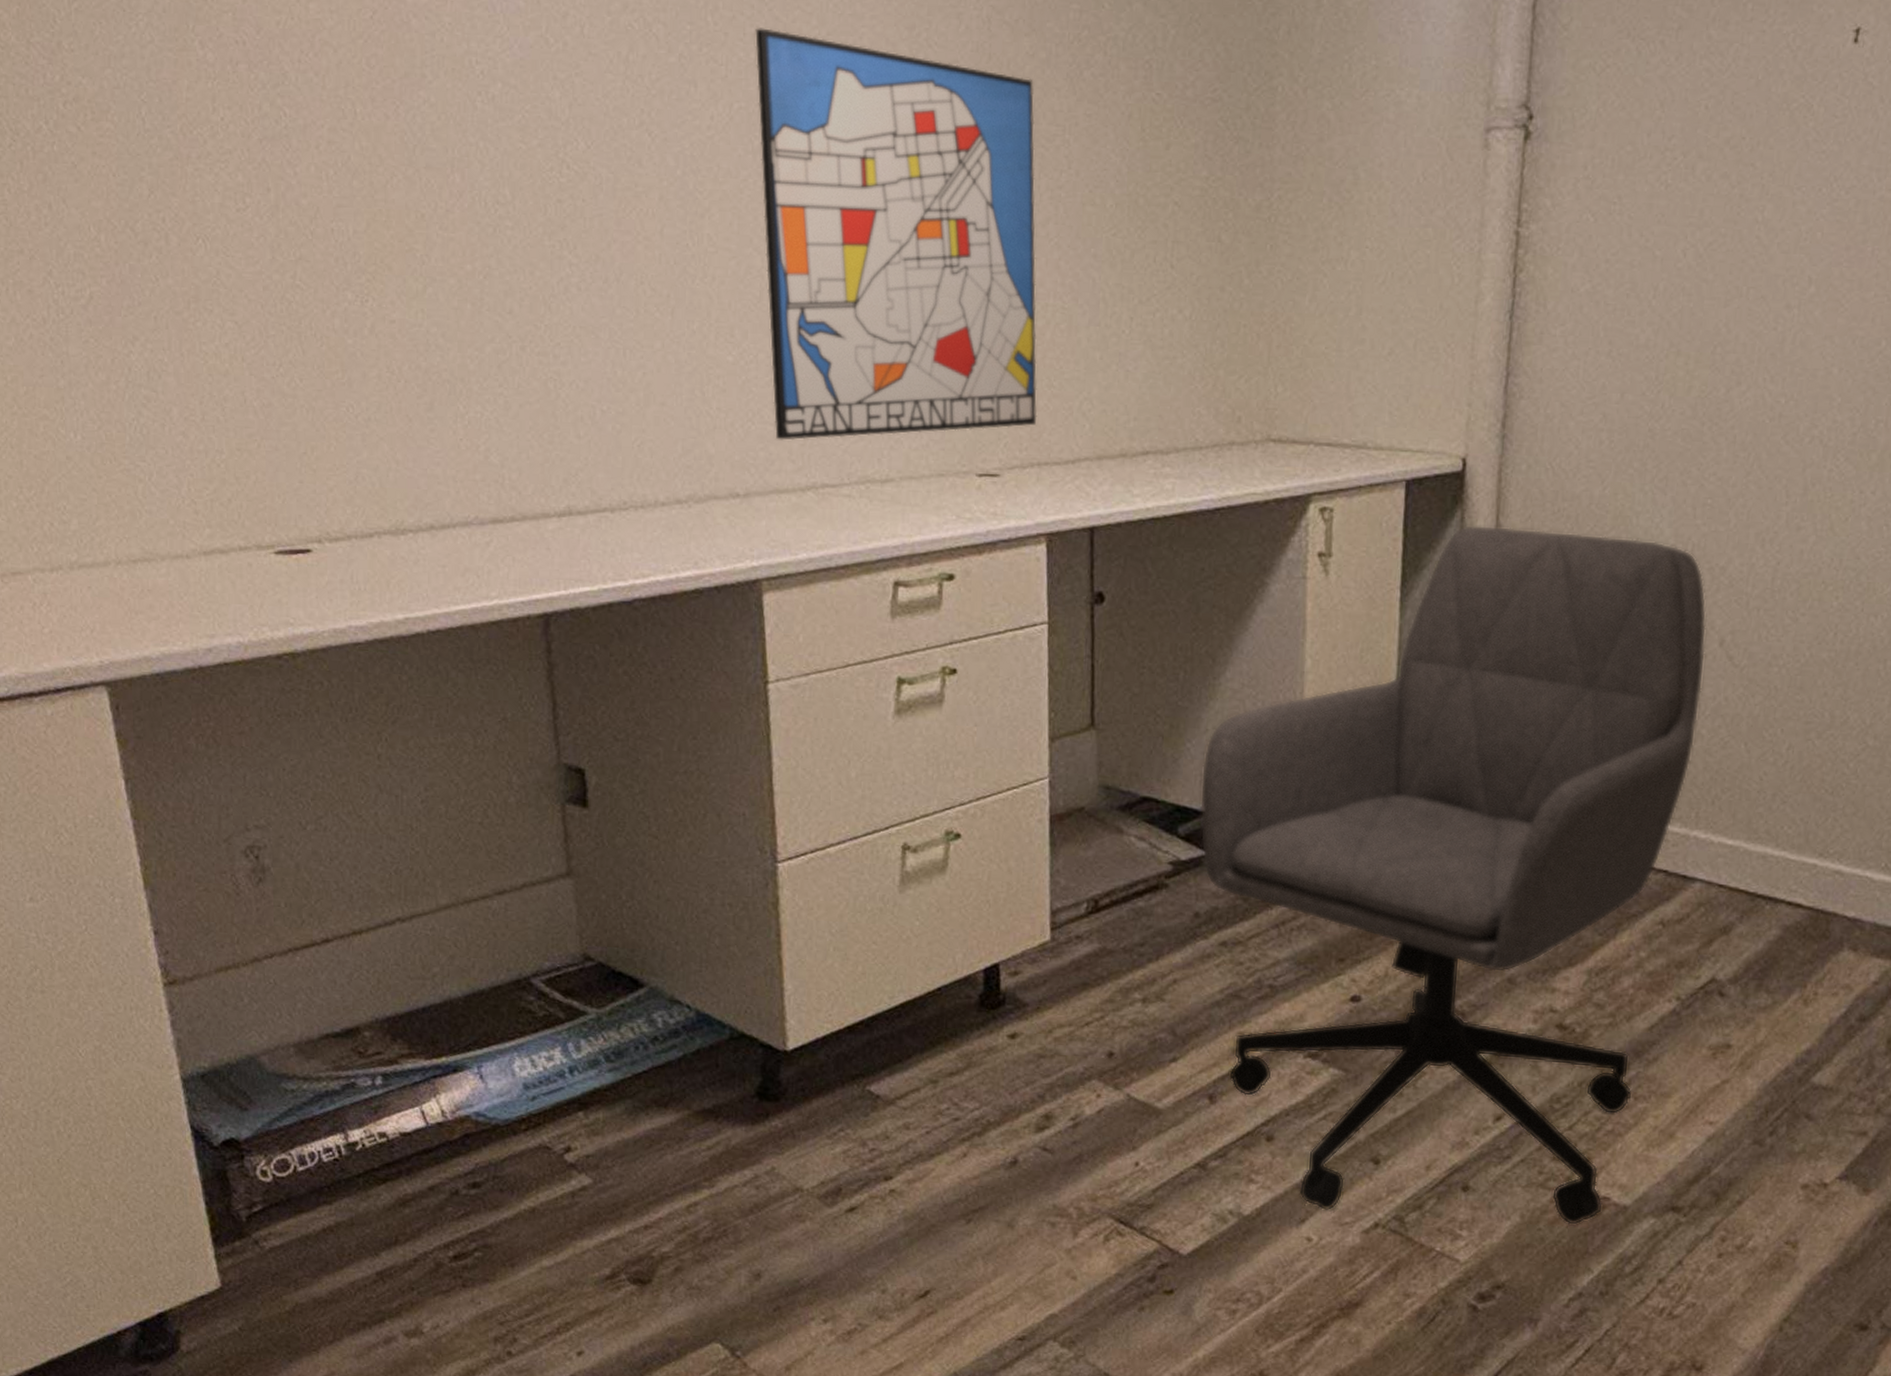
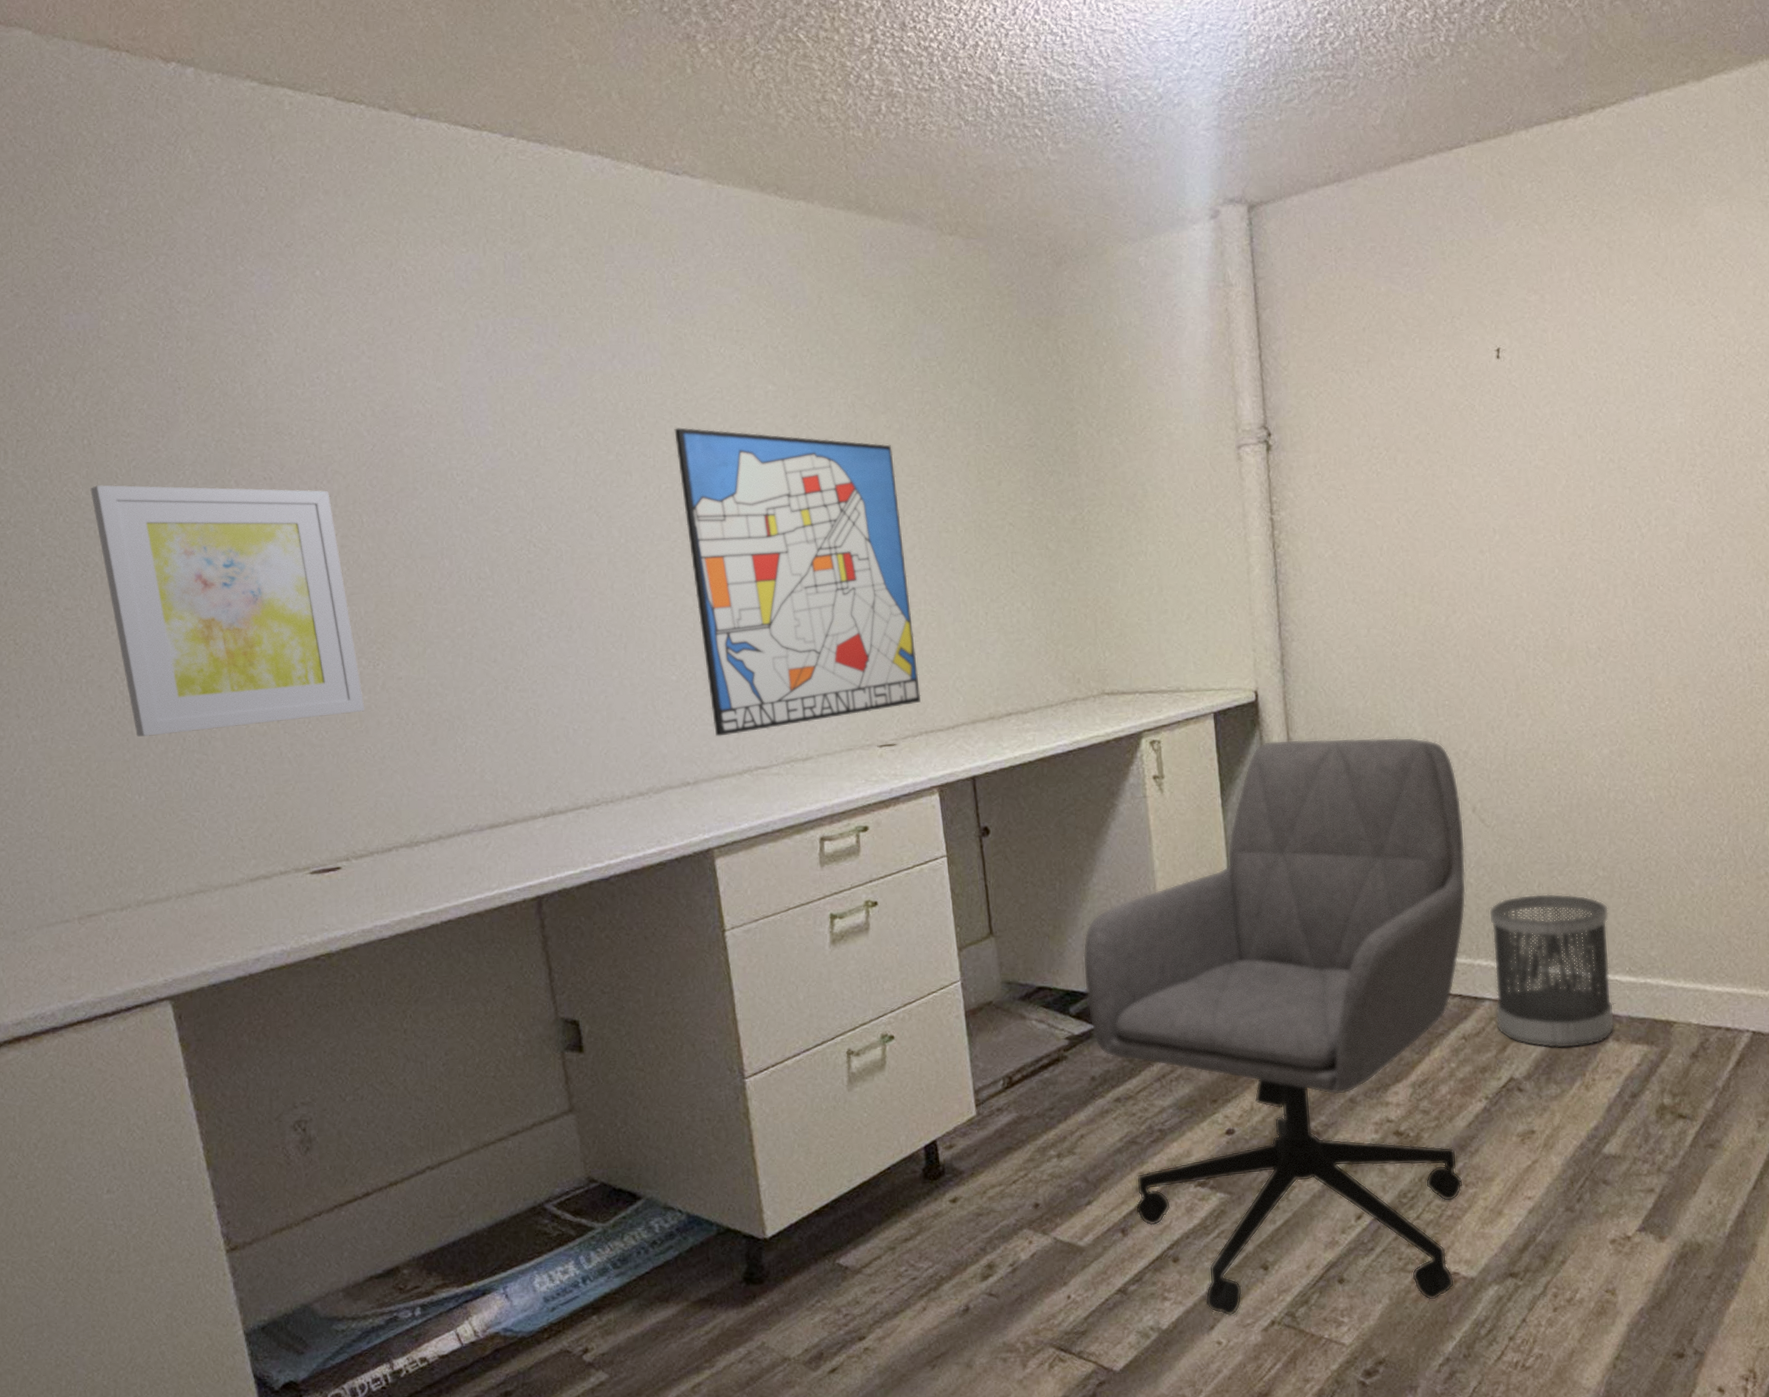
wall art: none [21,29,349,361] -> present [90,485,365,737]
wastebasket: none [1704,757,1873,953] -> present [1490,893,1615,1049]

